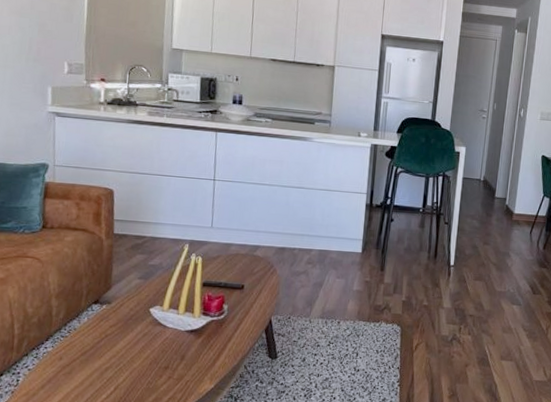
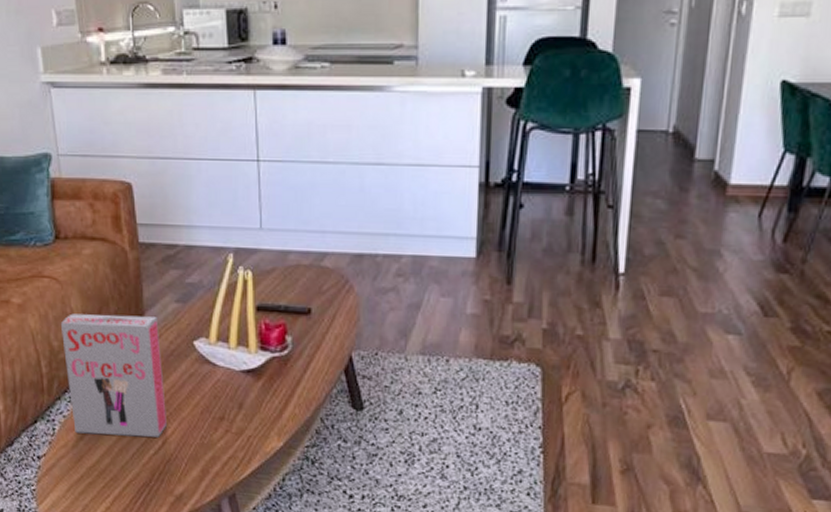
board game: none [37,286,122,385] -> present [61,313,167,438]

